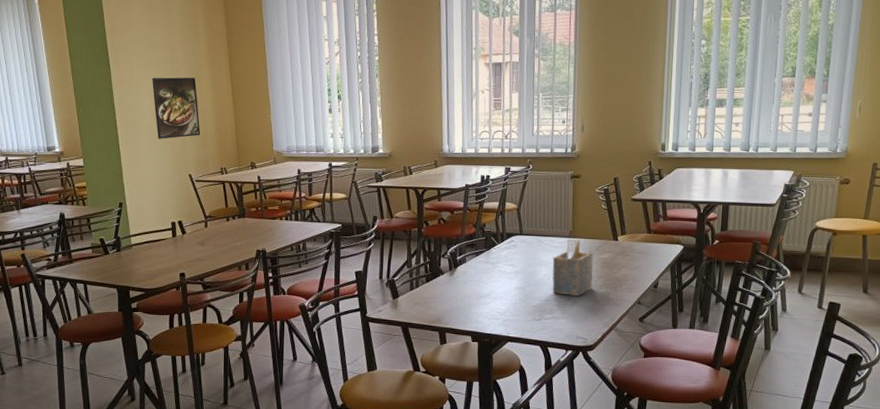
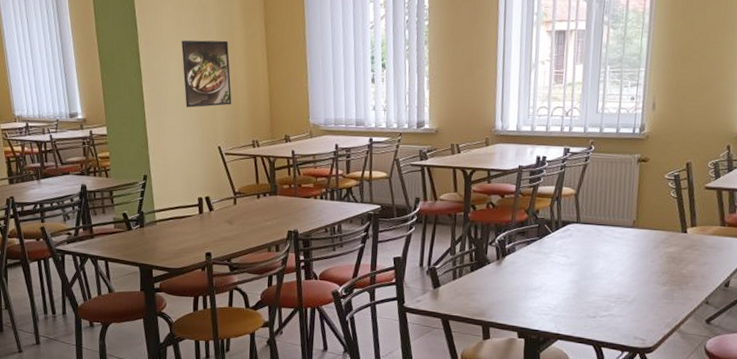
napkin holder: present [552,239,594,297] -> none [610,230,658,294]

